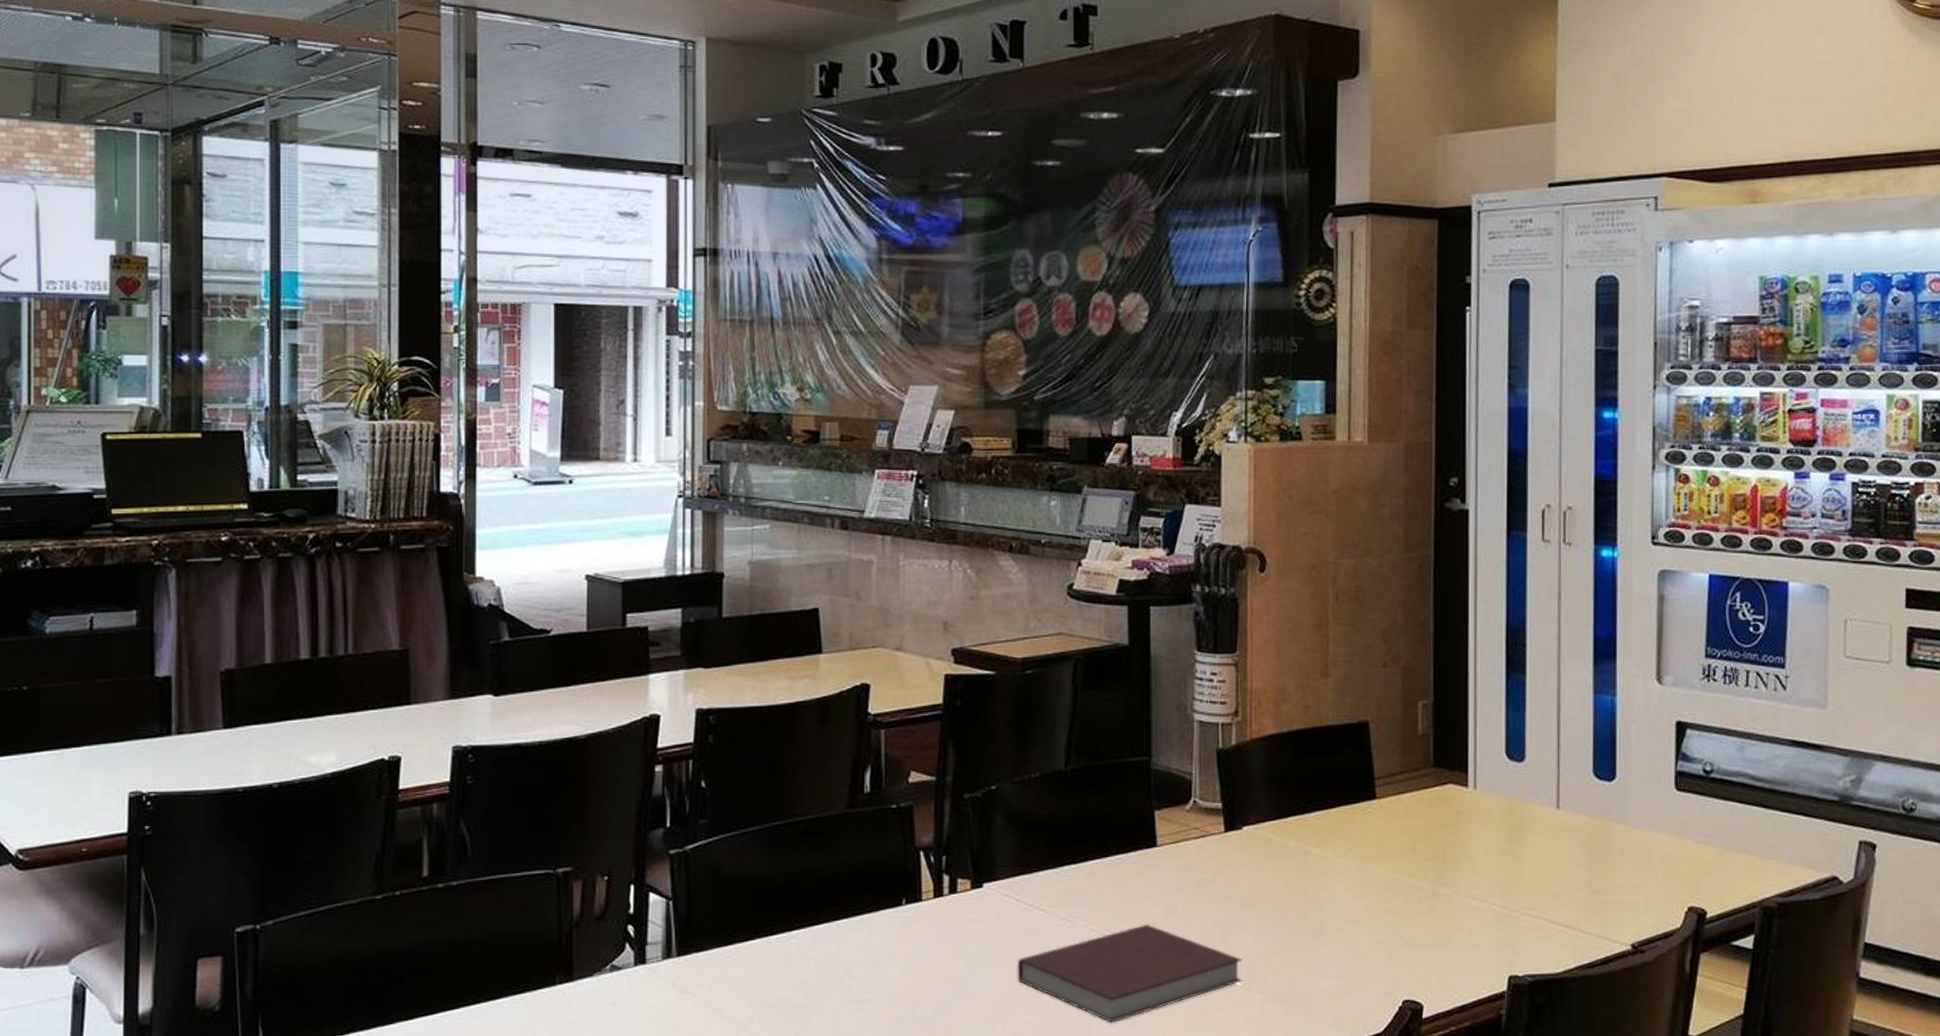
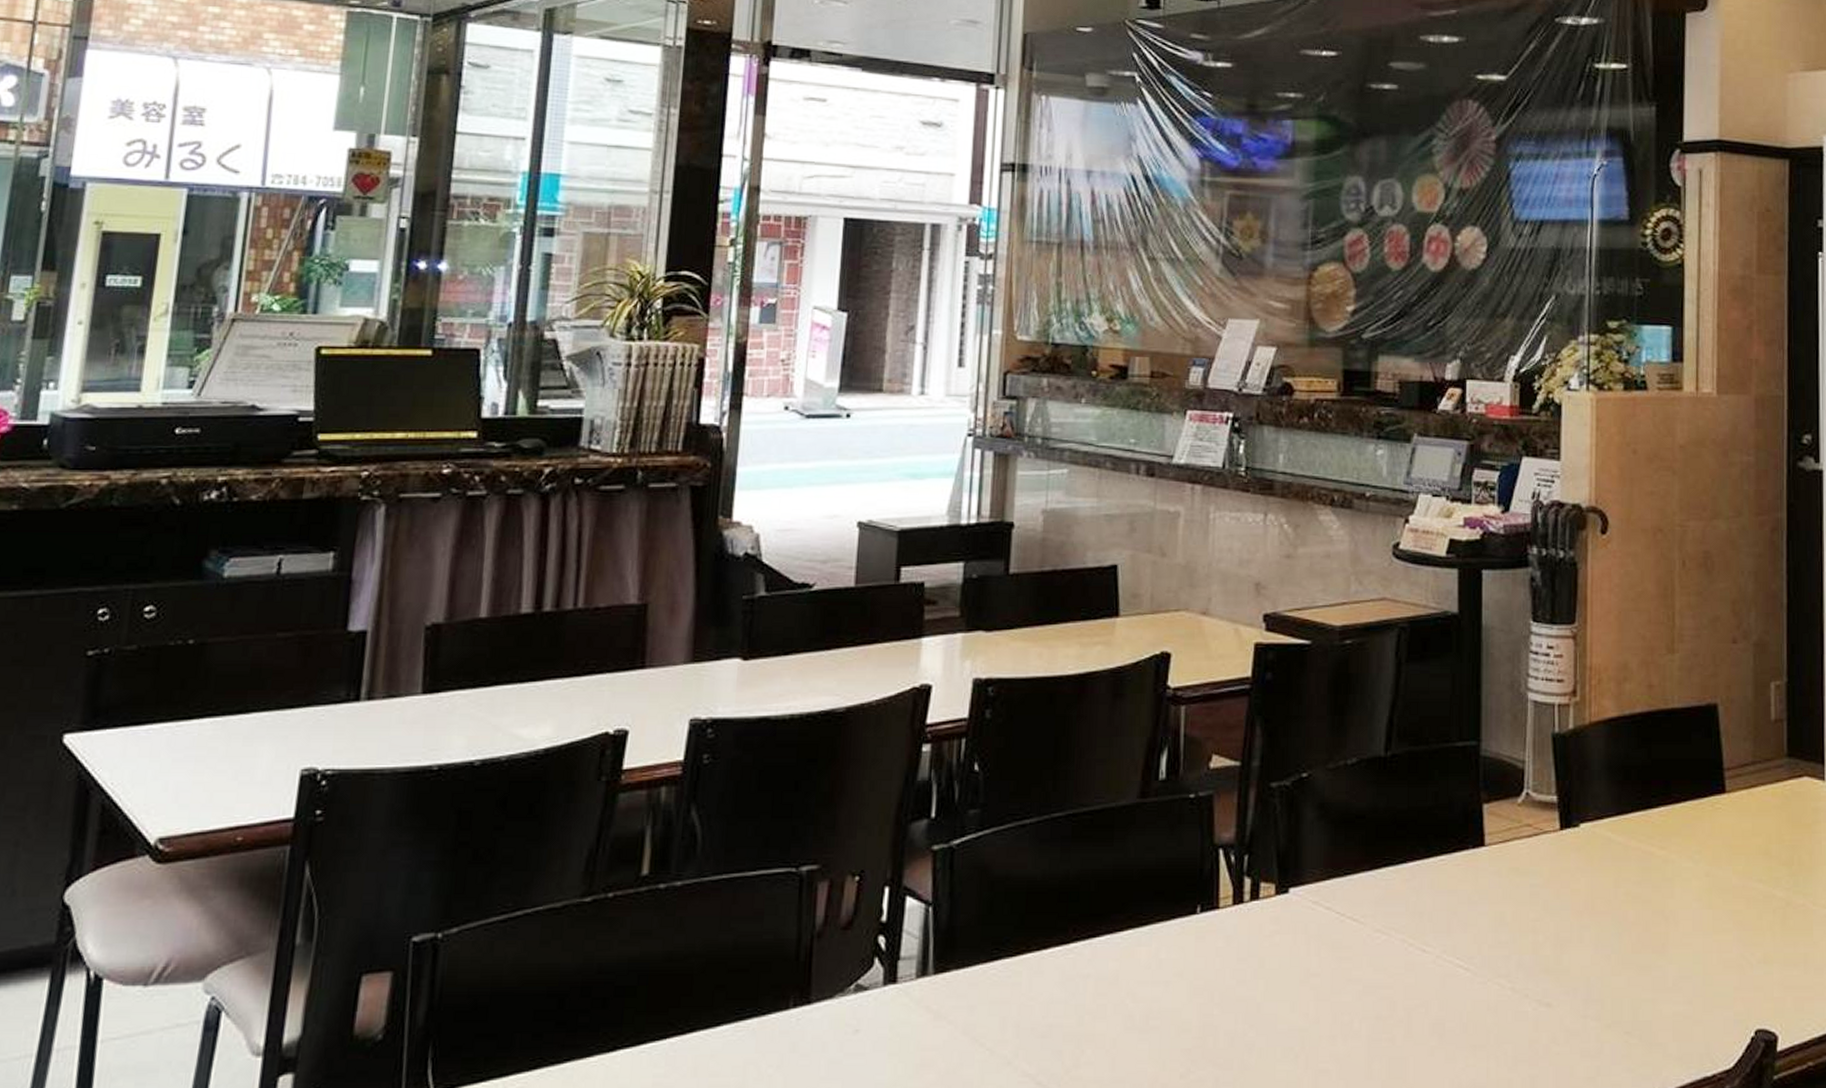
notebook: present [1017,924,1242,1023] -> none [1324,937,1578,1057]

